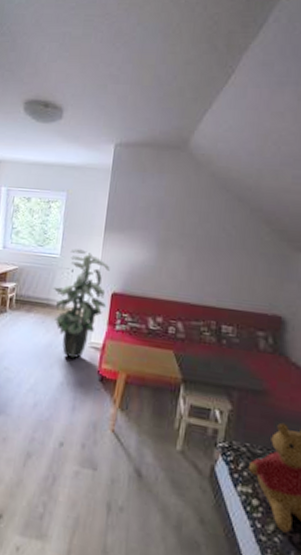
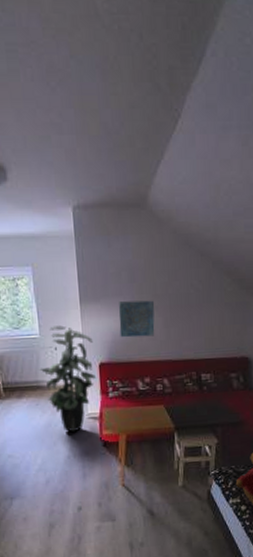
wall art: none [138,235,181,275] -> present [119,300,155,338]

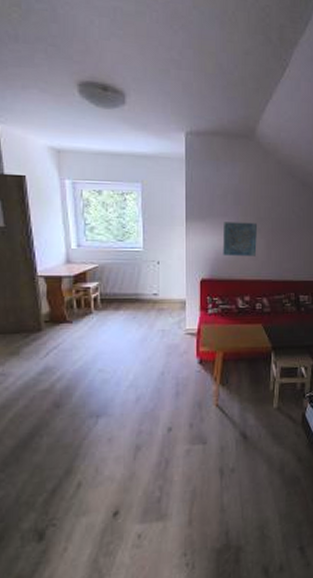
indoor plant: present [39,325,97,433] -> none [140,240,197,348]

